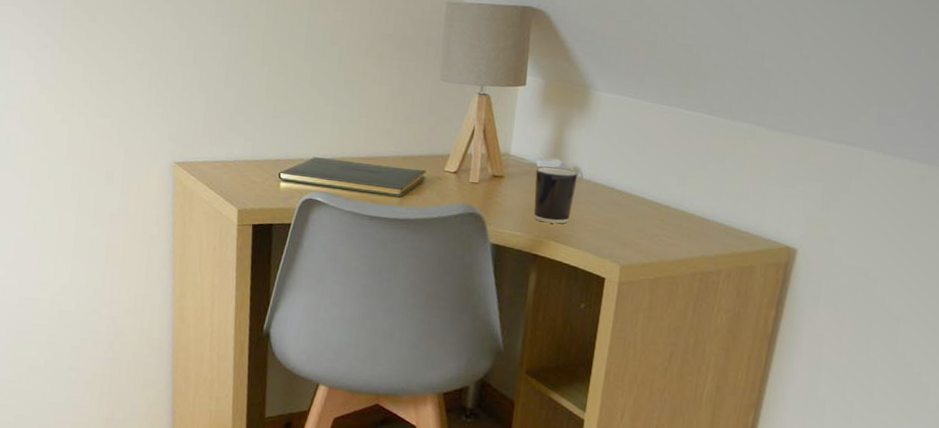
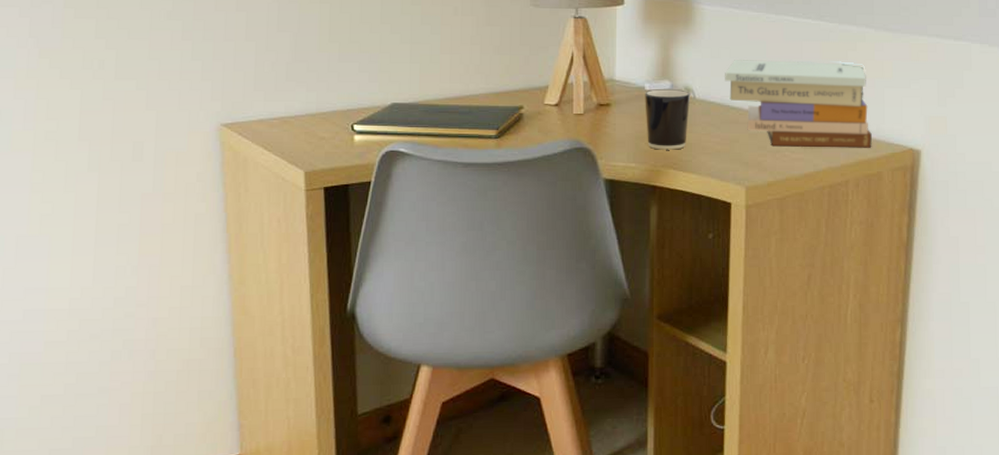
books: none [612,145,751,242] -> present [725,59,872,148]

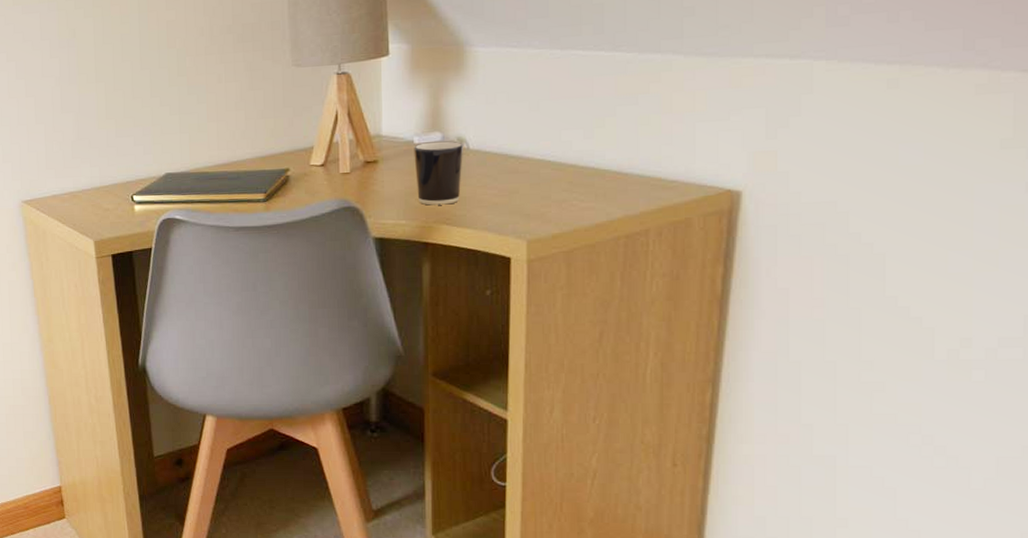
books: present [725,59,872,148] -> none [502,97,679,196]

